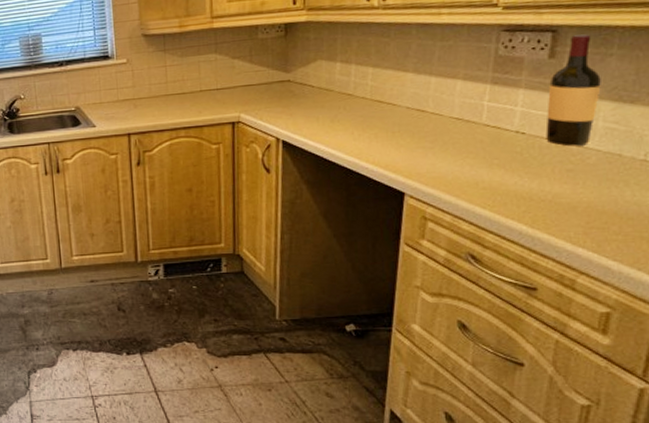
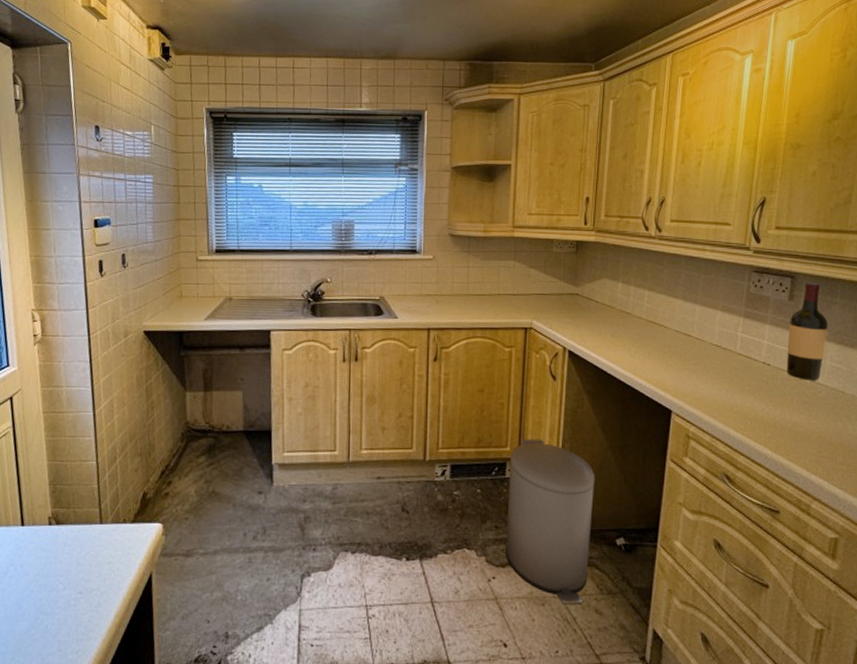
pedal bin: none [225,233,319,390] -> present [506,438,595,606]

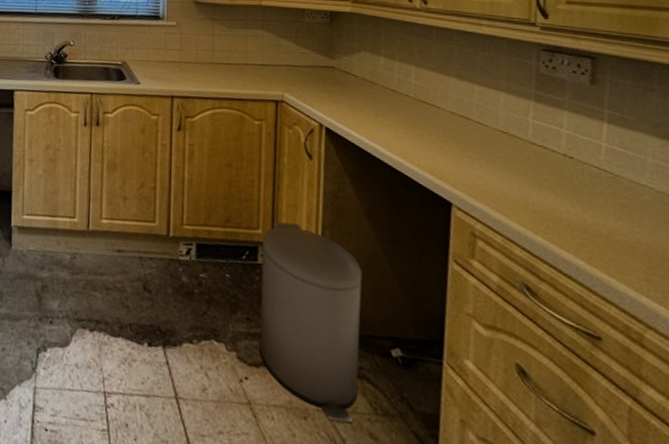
wine bottle: present [786,283,829,381] -> none [593,65,647,181]

